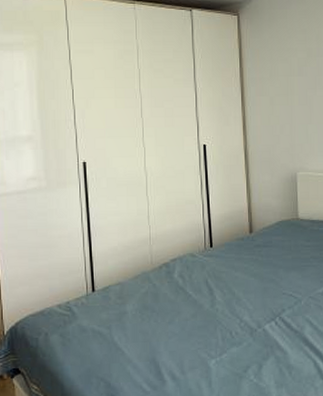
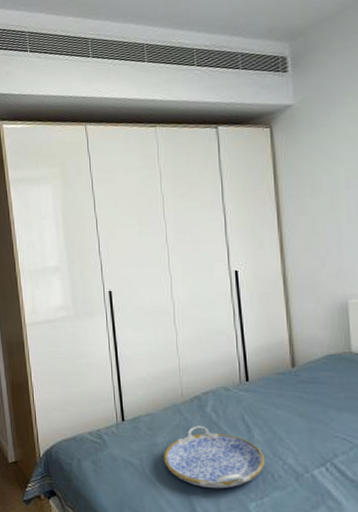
serving tray: none [132,291,225,351] -> present [163,426,266,489]

